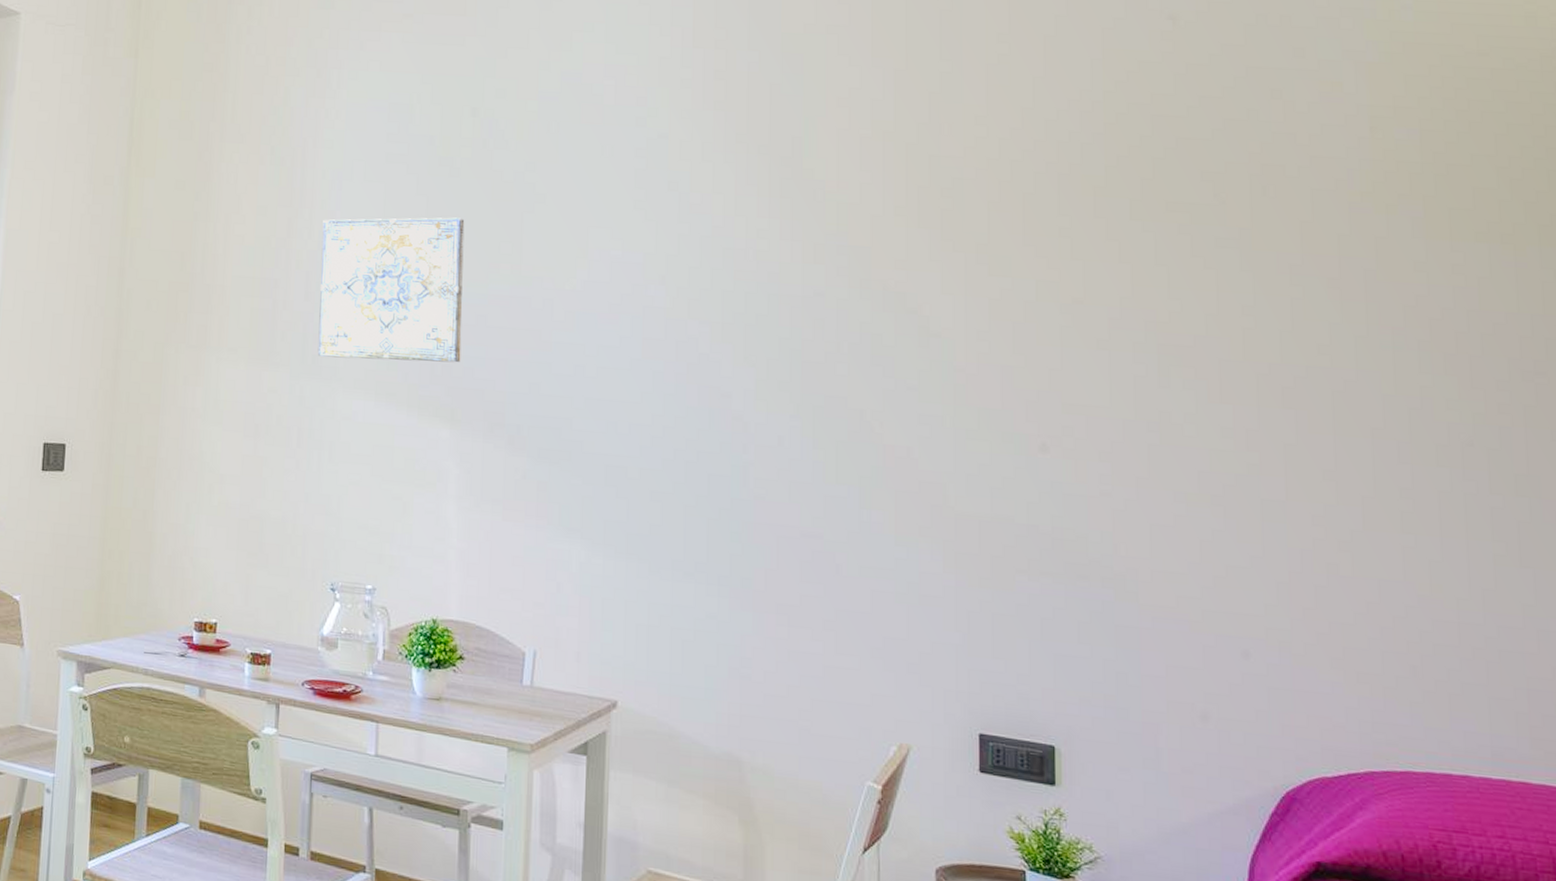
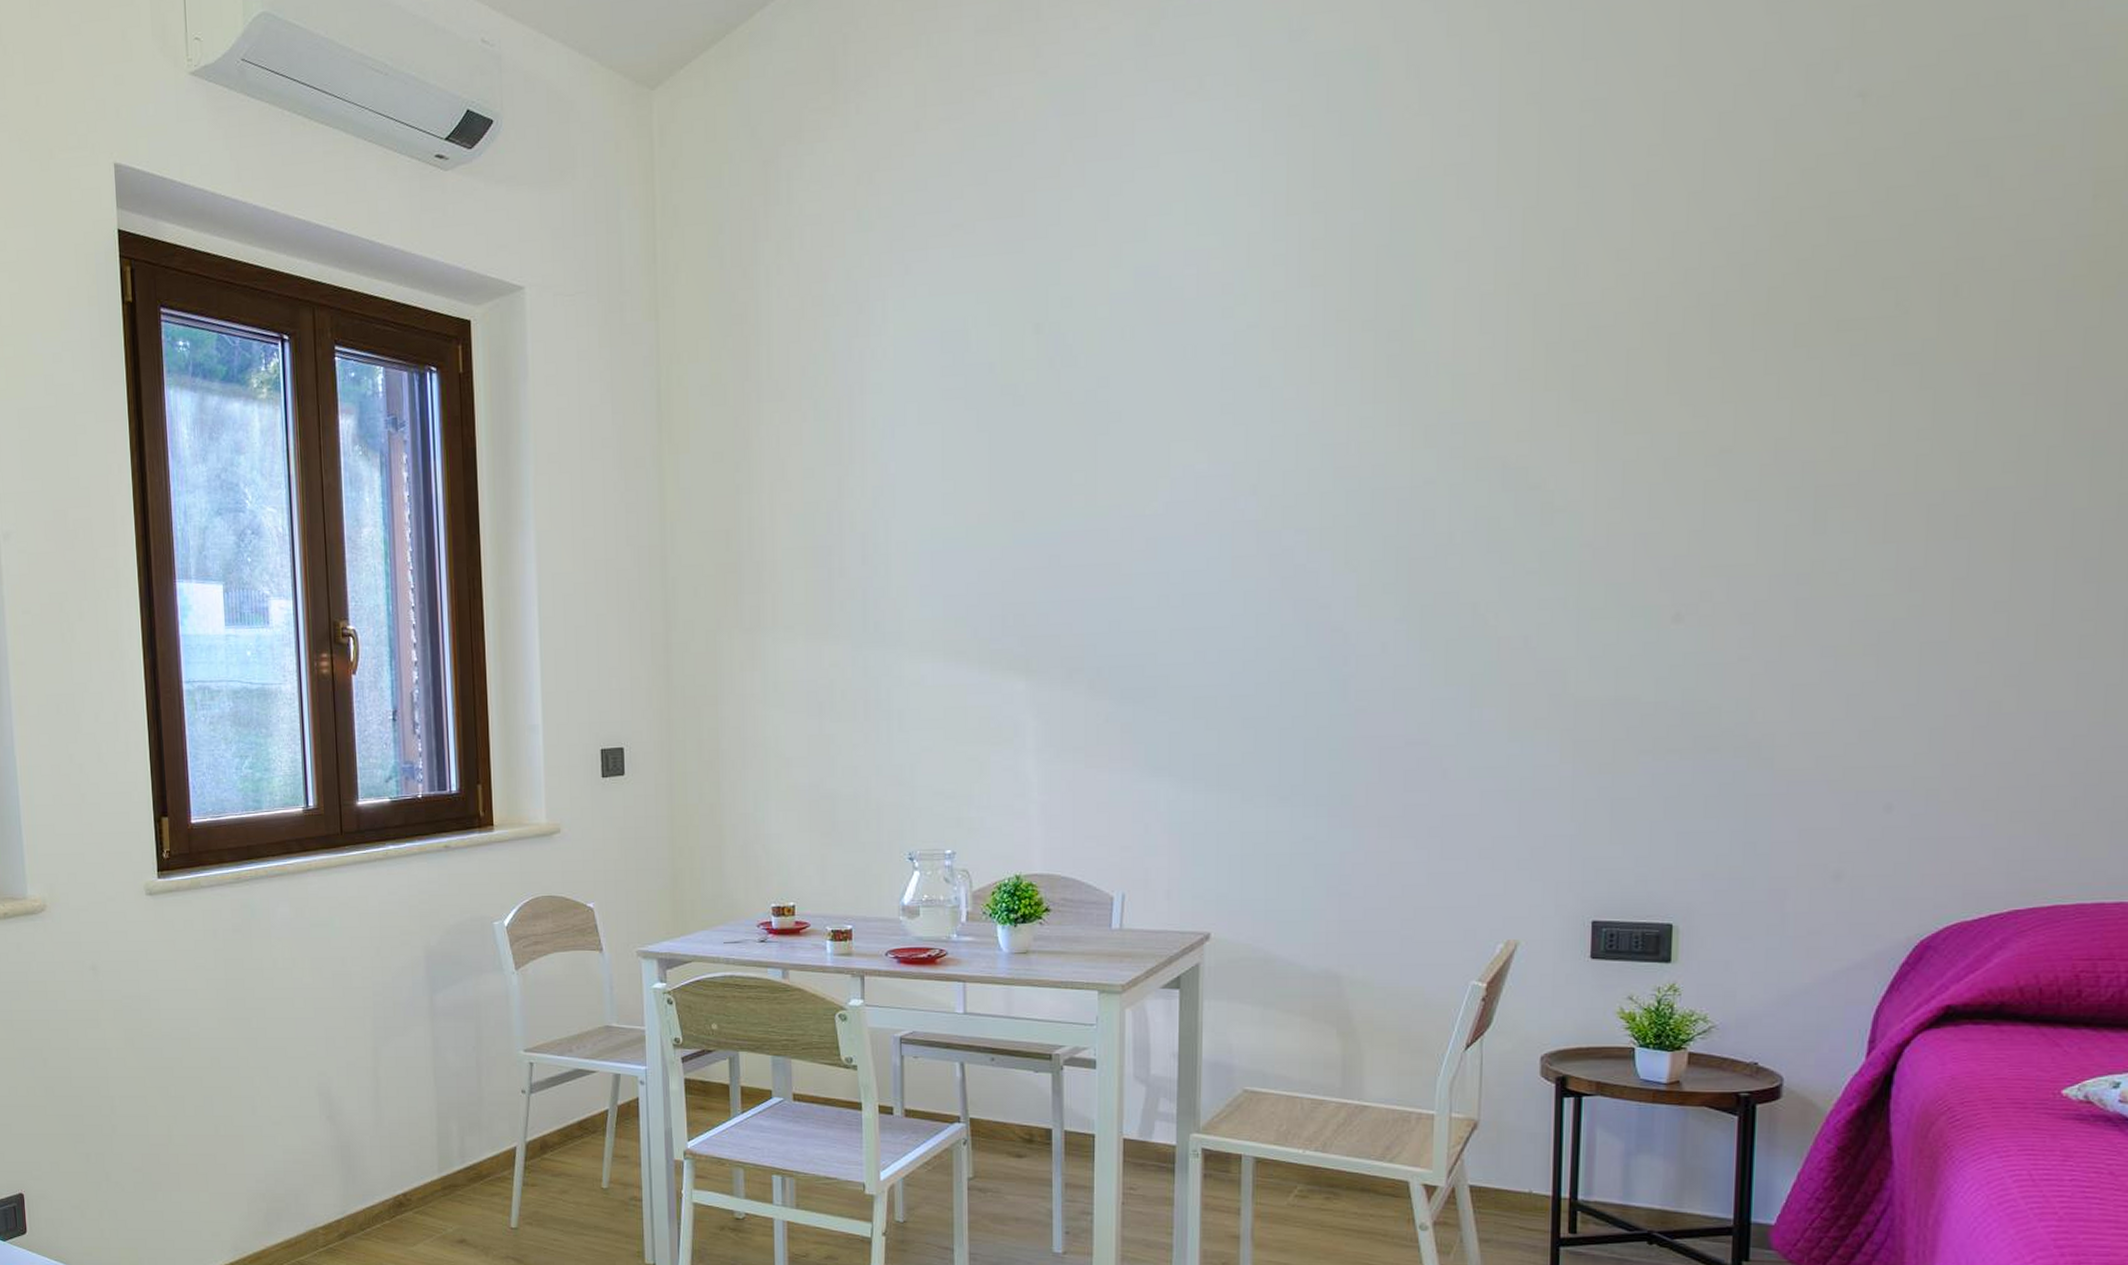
wall art: present [317,217,465,363] -> none [876,451,1034,622]

